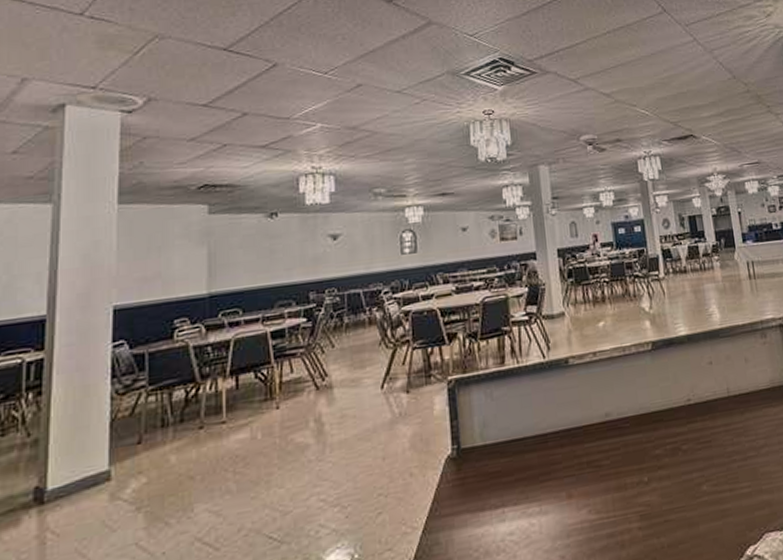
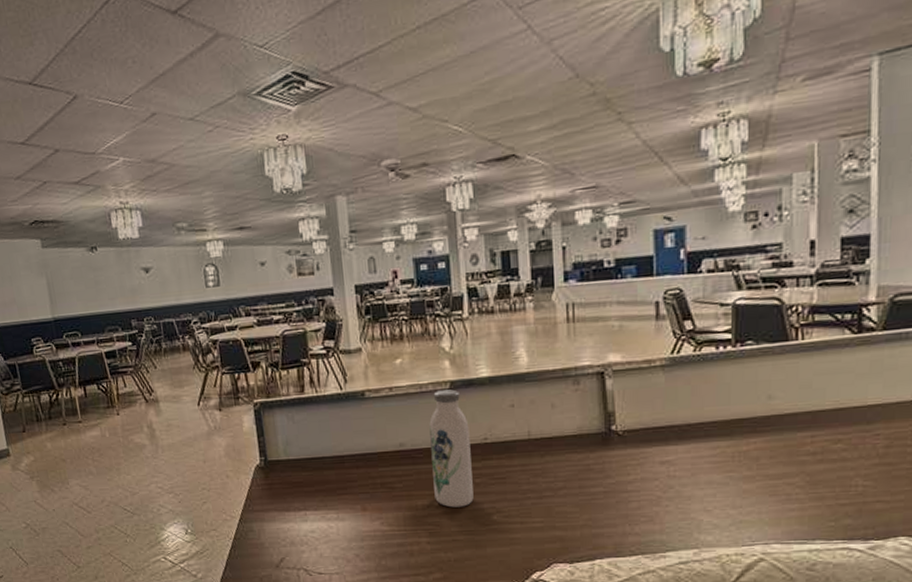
water bottle: none [634,350,682,482] -> present [429,389,474,508]

